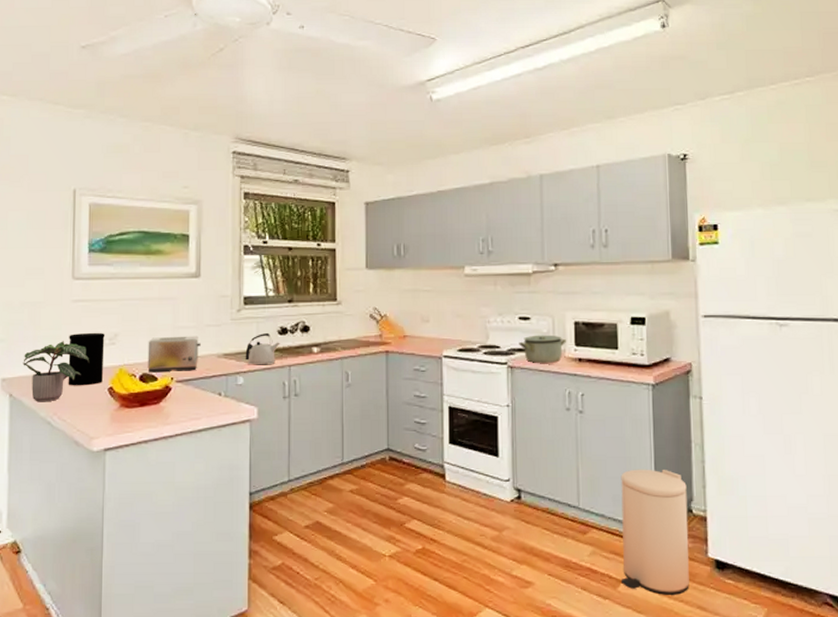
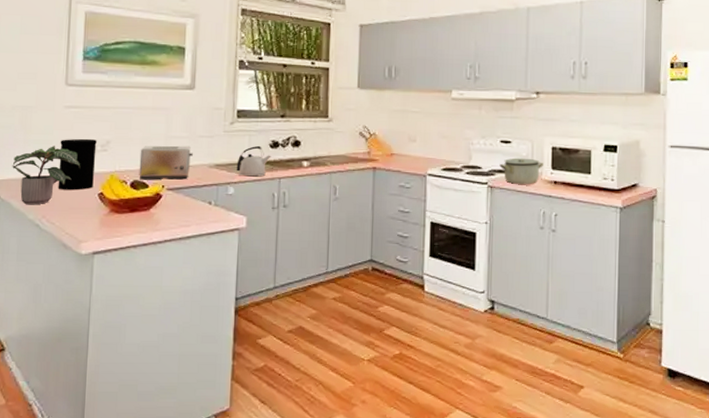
pedal bin: present [620,469,690,595] -> none [581,285,646,400]

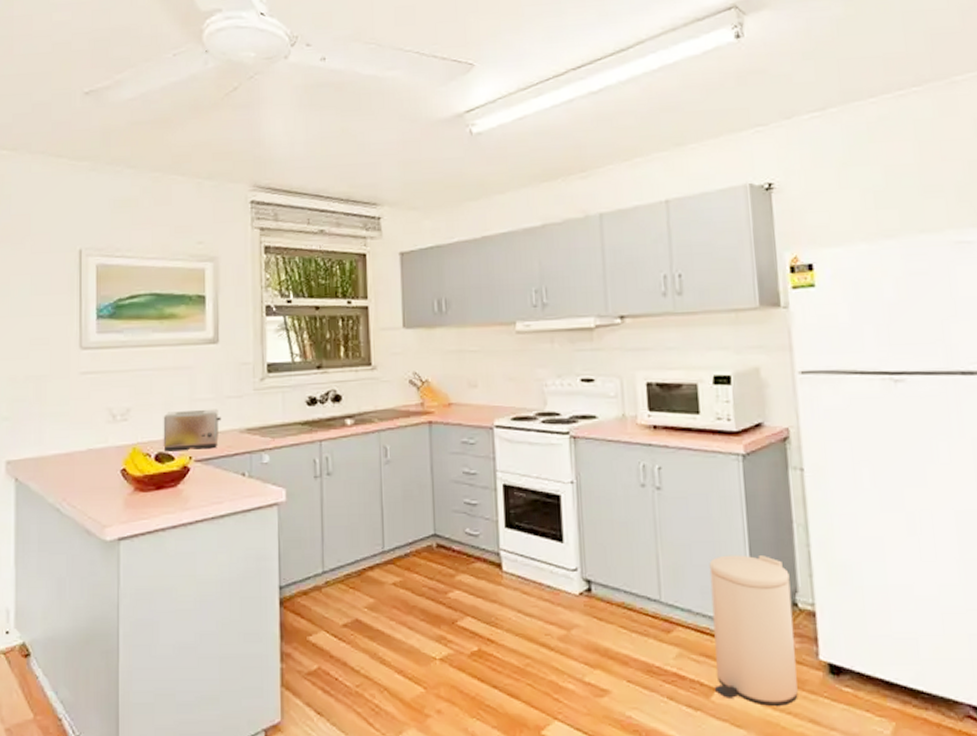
potted plant: present [12,146,81,205] -> none [28,418,101,487]
canister: present [58,138,97,191] -> none [77,407,116,468]
kettle: present [236,145,271,177] -> none [270,403,309,441]
cooking pot: present [499,158,543,185] -> none [582,398,638,433]
pedal bin: none [581,285,646,400] -> present [709,555,798,706]

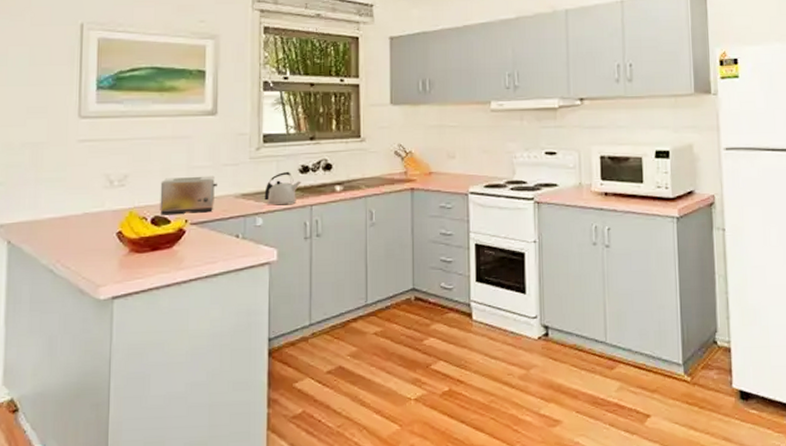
kettle: none [270,403,309,441] -> present [264,171,301,206]
pedal bin: present [709,555,798,706] -> none [647,301,715,428]

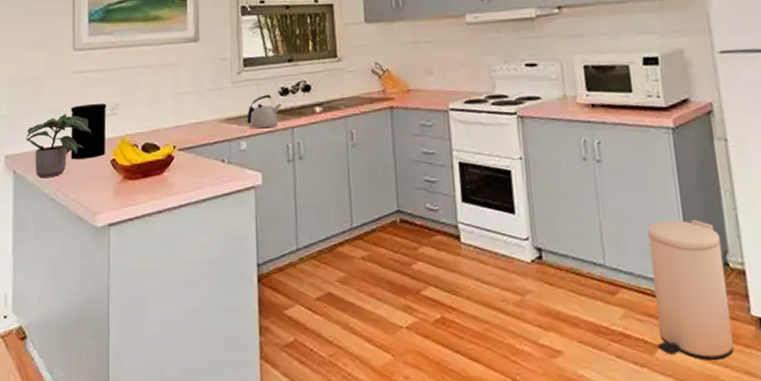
potted plant: none [23,183,97,249] -> present [26,114,92,179]
canister: none [72,173,114,231] -> present [71,103,106,160]
toaster: present [160,175,217,215] -> none [149,101,202,142]
pedal bin: none [647,301,715,428] -> present [647,220,734,360]

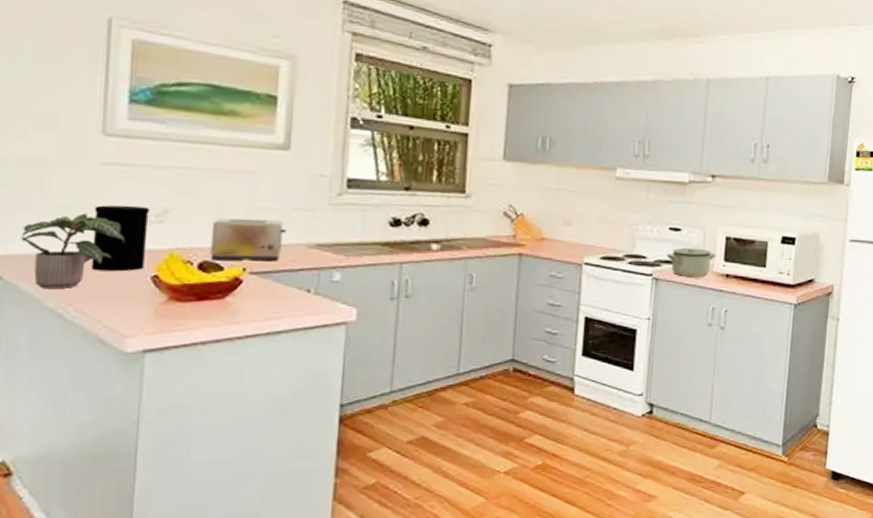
toaster: none [149,101,202,142] -> present [210,218,286,262]
kettle: present [247,94,282,129] -> none [344,222,391,261]
cooking pot: none [527,80,577,113] -> present [666,247,716,278]
pedal bin: present [647,220,734,360] -> none [742,386,815,505]

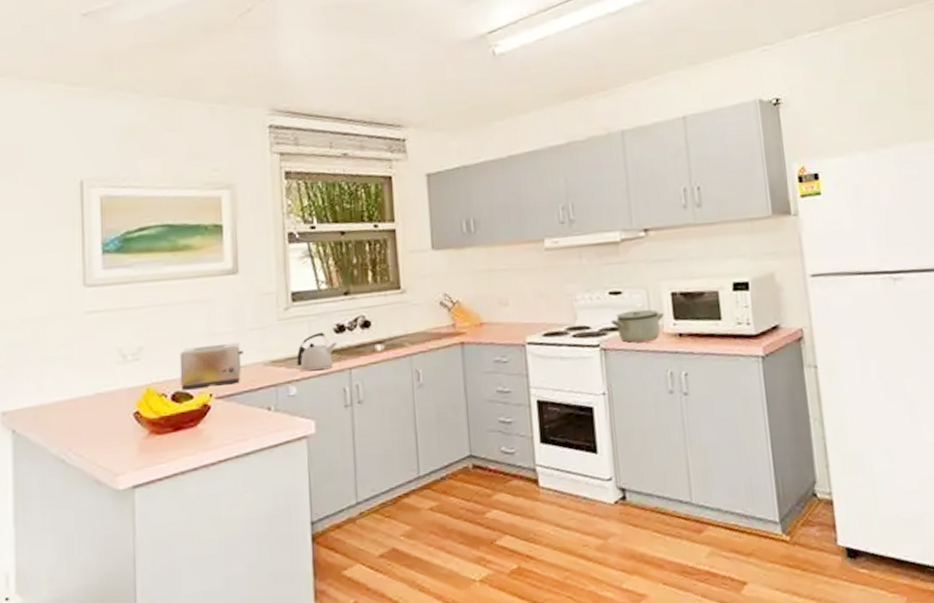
potted plant: present [21,213,126,290] -> none [27,361,110,437]
canister: present [91,205,150,272] -> none [83,347,127,414]
kettle: none [344,222,391,261] -> present [297,331,337,372]

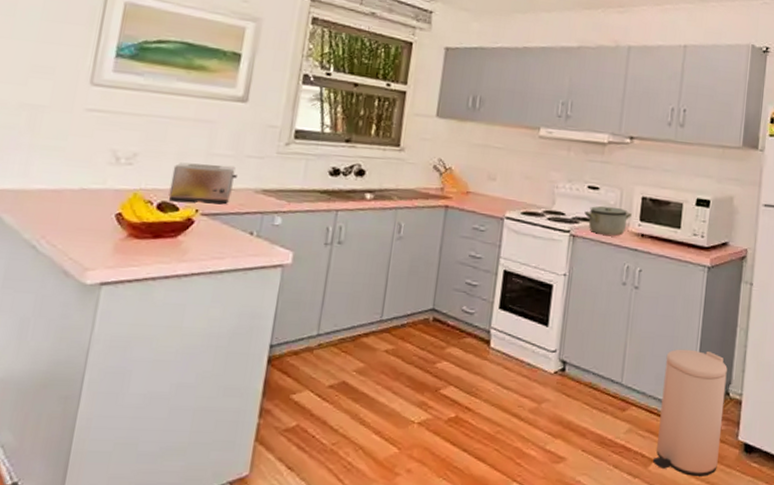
kettle: present [297,331,337,372] -> none [287,171,330,208]
pedal bin: none [735,451,820,594] -> present [652,349,728,476]

